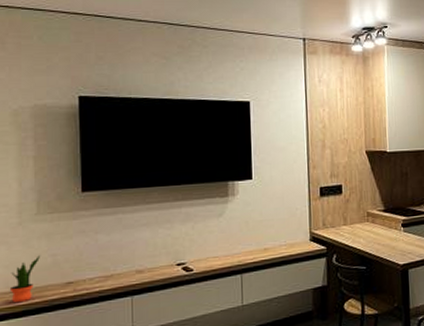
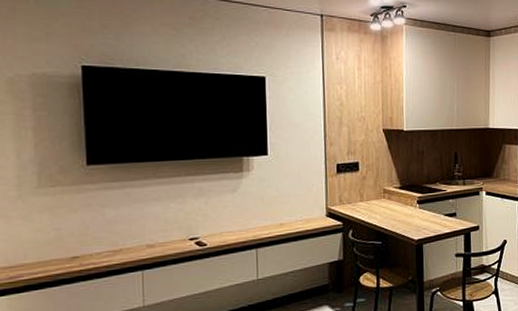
potted plant: present [9,255,41,303] -> none [9,229,44,278]

